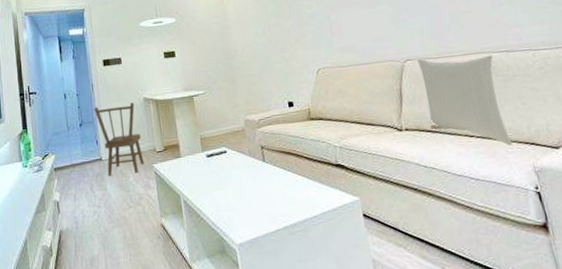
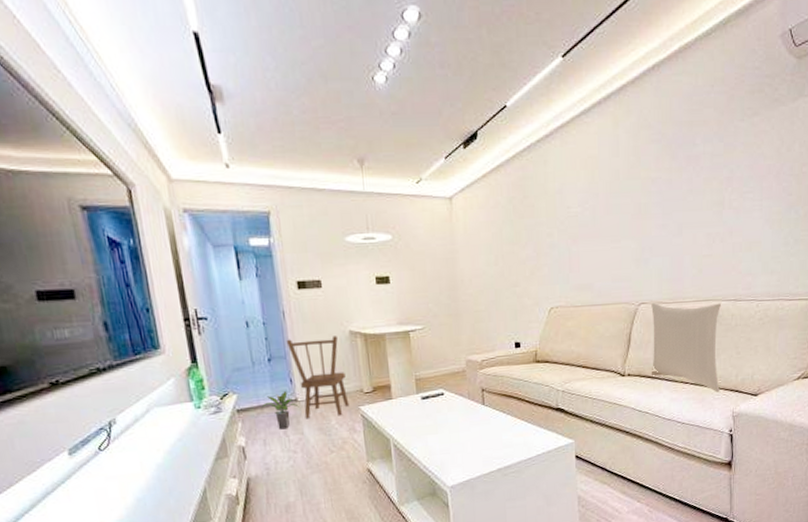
potted plant: none [73,151,103,186] -> present [261,390,299,430]

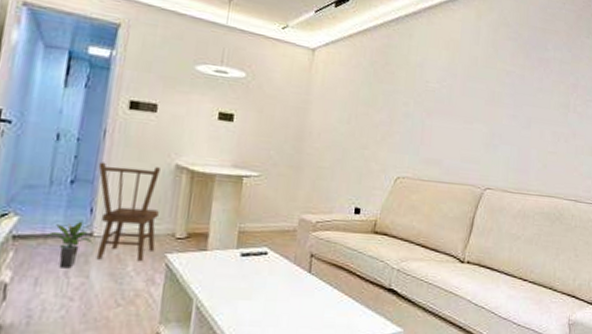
pillow: present [651,303,722,392] -> none [491,190,563,295]

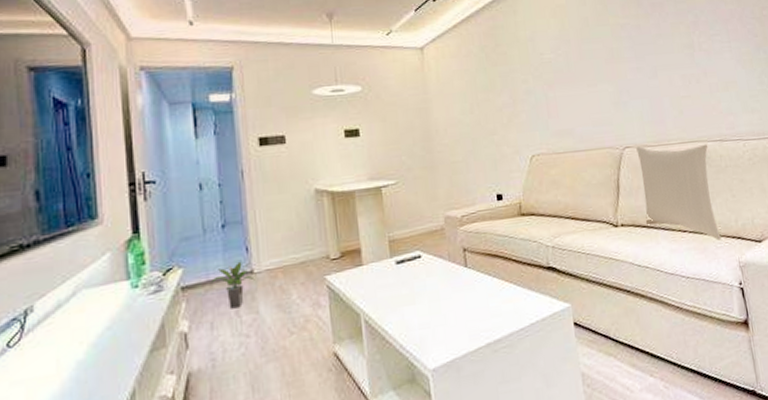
dining chair: present [96,162,160,262] -> none [243,195,314,294]
pillow: none [491,190,563,295] -> present [636,144,722,241]

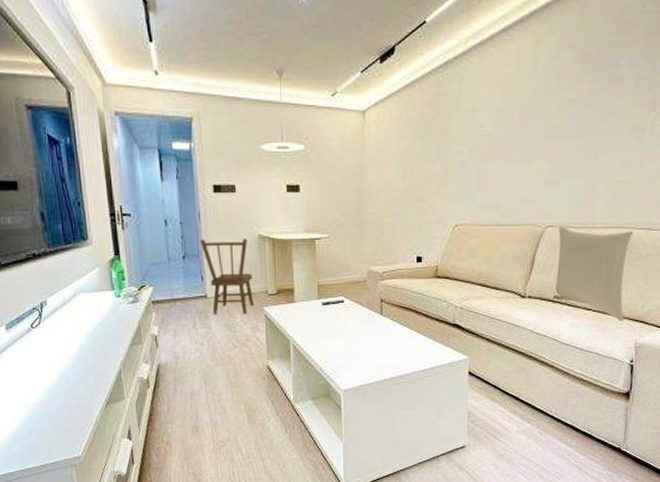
potted plant: present [210,261,255,309] -> none [174,287,208,323]
dining chair: none [243,195,314,294] -> present [200,239,254,315]

